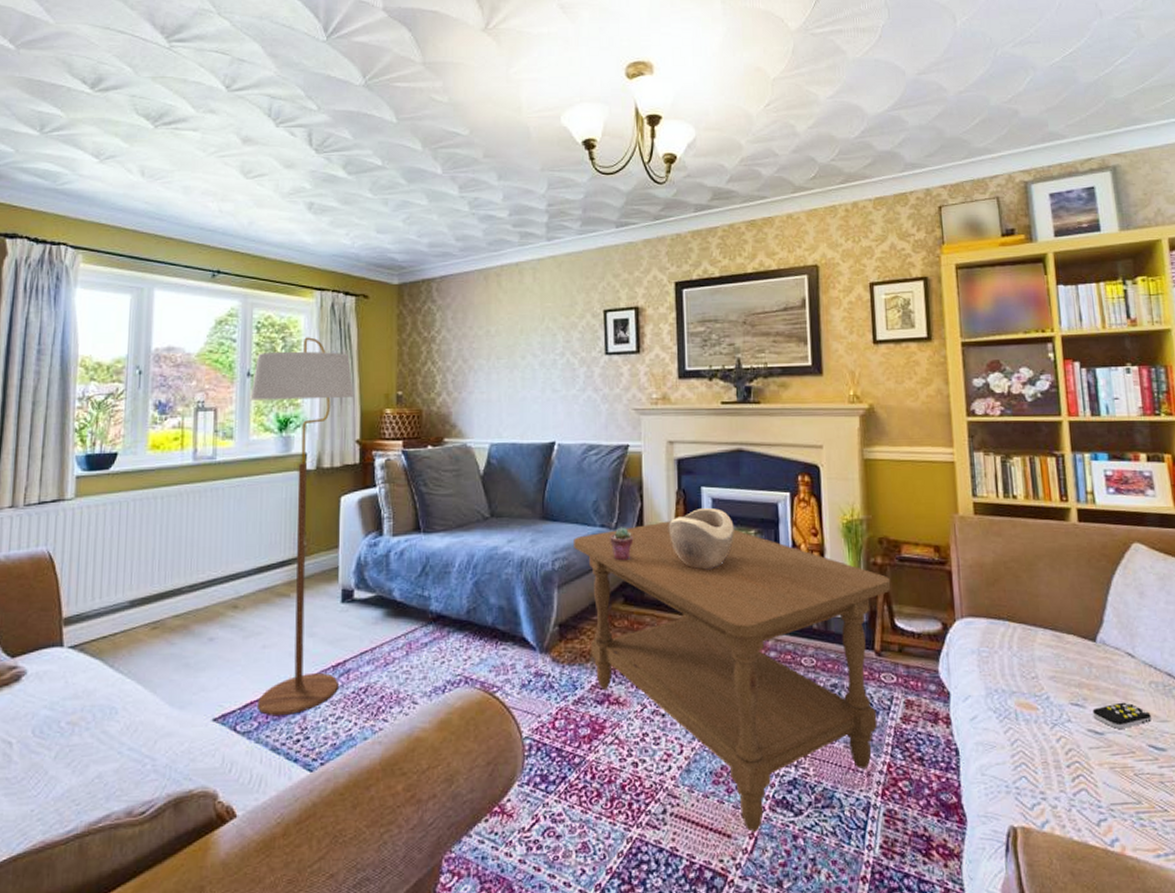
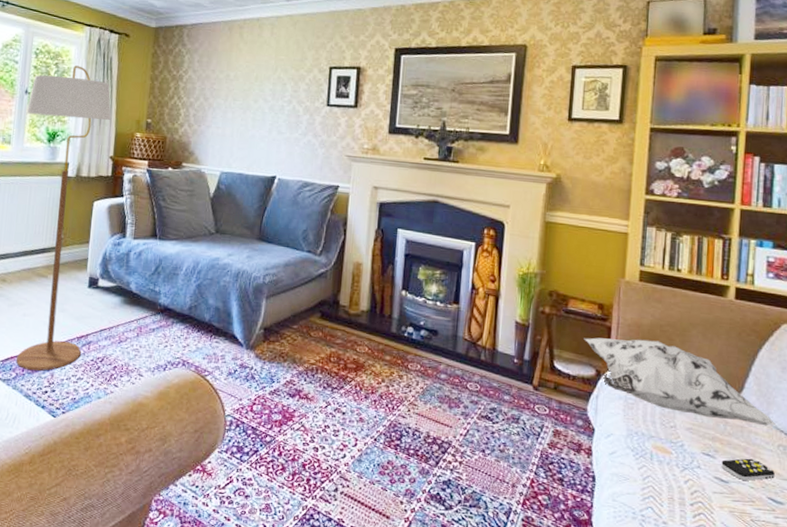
coffee table: present [574,521,891,832] -> none [283,254,555,517]
potted succulent: present [610,527,634,561] -> none [314,254,335,283]
decorative bowl: present [669,507,734,569] -> none [365,246,423,299]
decorative pillow: none [923,580,1144,663] -> present [584,337,777,426]

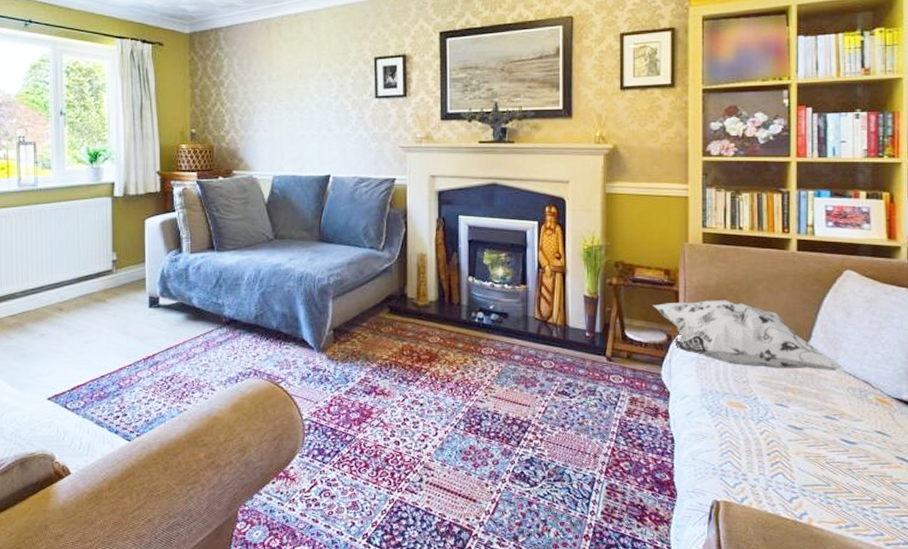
floor lamp: present [15,65,111,372] -> none [64,80,153,397]
remote control: present [721,458,776,481] -> none [794,404,847,425]

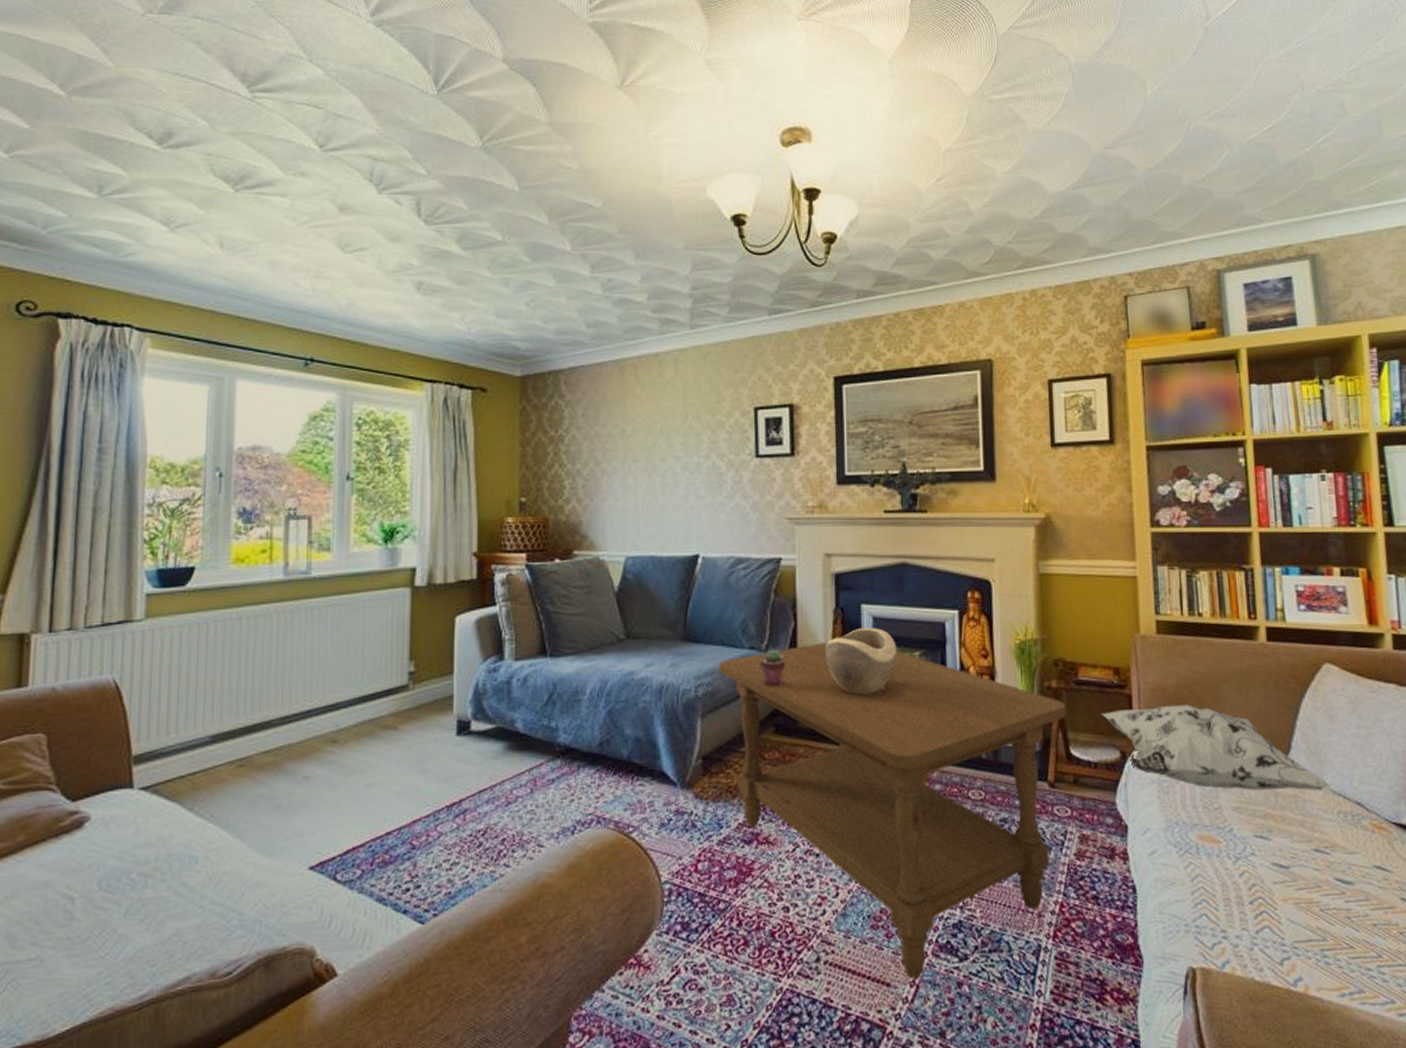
coffee table: none [346,245,624,498] -> present [719,642,1067,980]
potted succulent: none [378,249,398,278] -> present [760,649,786,687]
decorative bowl: none [430,233,487,285] -> present [825,627,897,695]

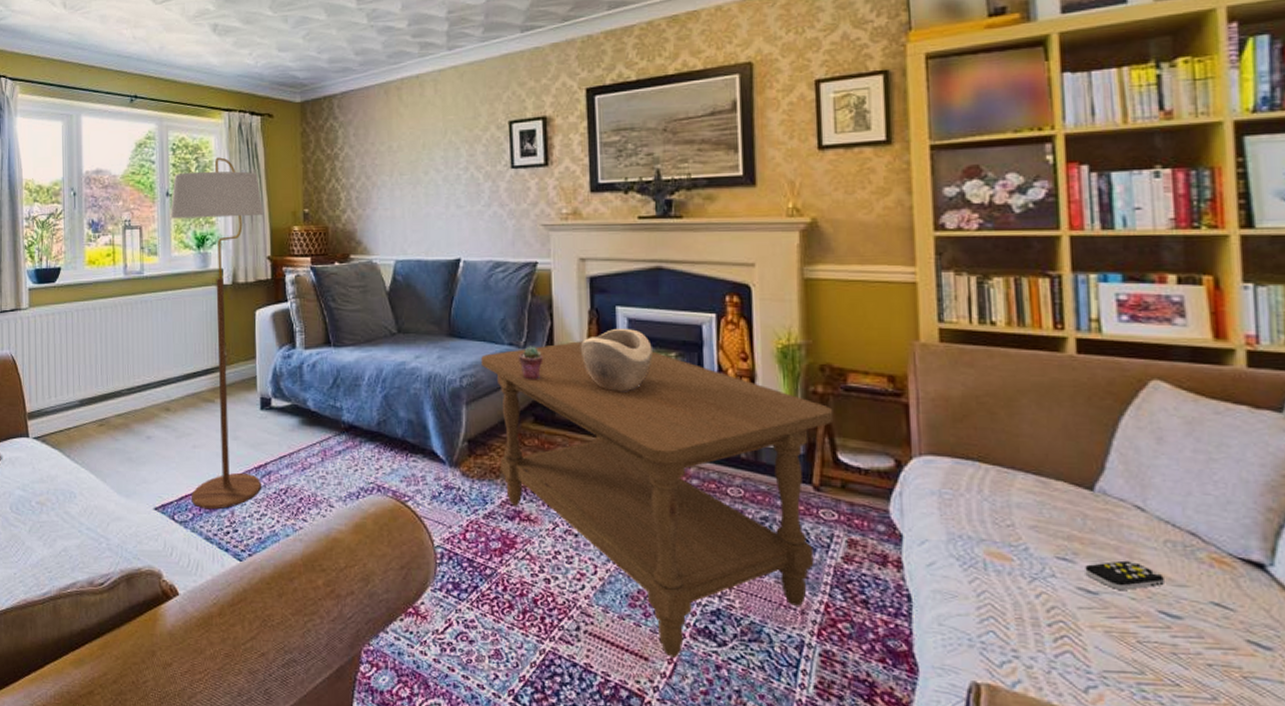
floor lamp: none [350,436,470,863] -> present [170,157,263,510]
decorative pillow: present [1101,704,1333,791] -> none [873,416,1158,517]
remote control: none [1278,833,1340,862] -> present [1085,560,1166,590]

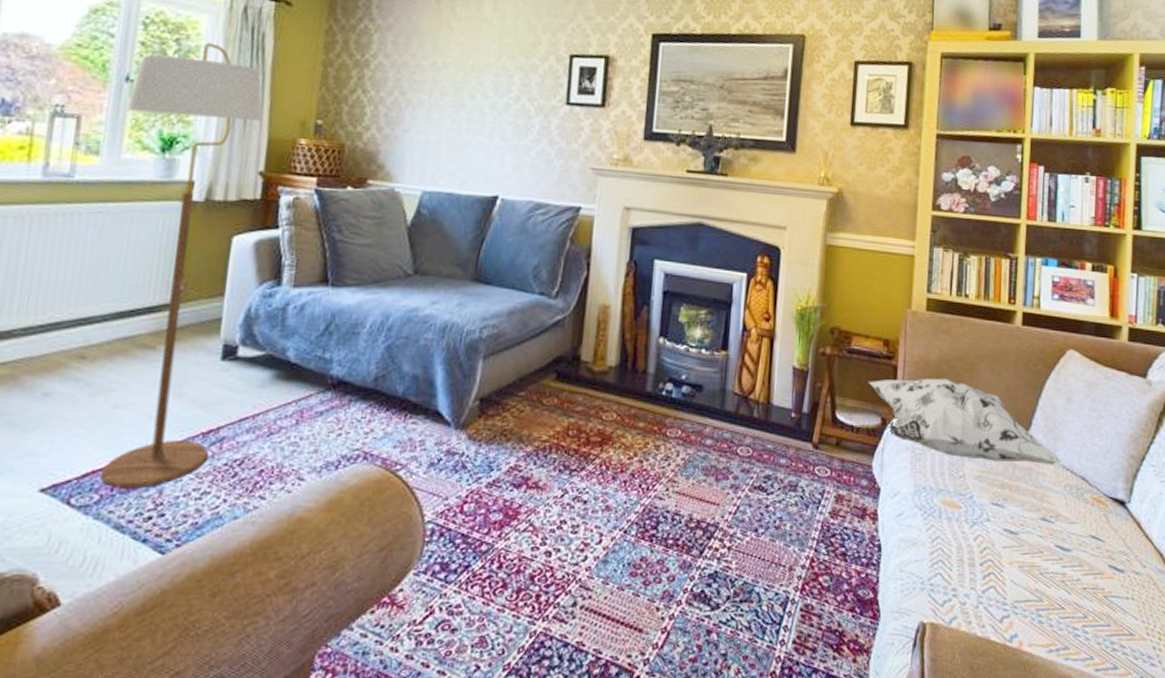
coffee table: present [481,341,834,658] -> none [506,294,837,626]
potted succulent: present [518,346,544,380] -> none [548,296,575,334]
decorative bowl: present [581,328,653,391] -> none [614,282,685,348]
decorative pillow: none [873,416,1158,517] -> present [868,378,1063,465]
remote control: present [1085,560,1166,590] -> none [1010,503,1063,529]

